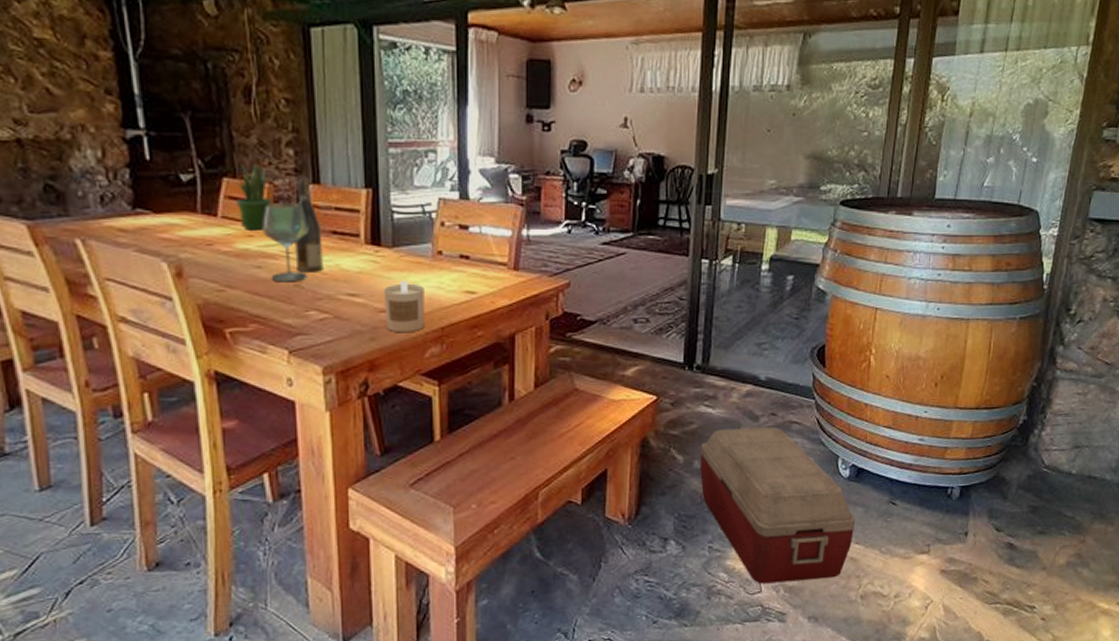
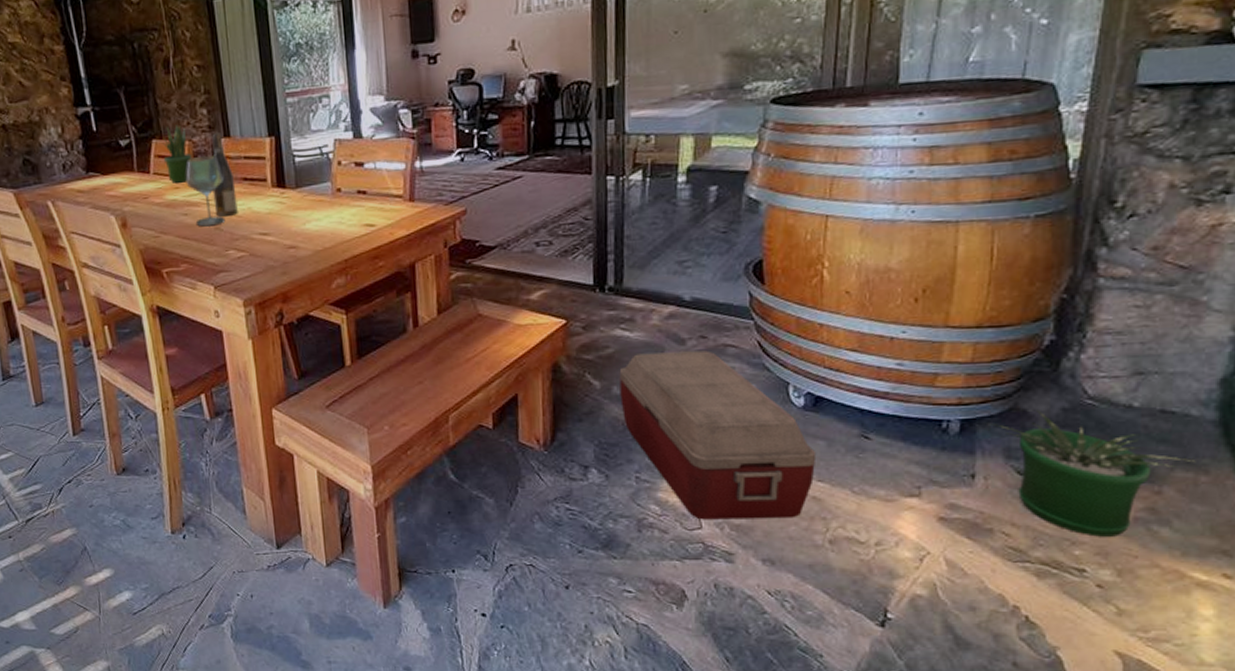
candle: present [384,281,425,333] -> none [291,219,330,267]
planter: none [981,477,1106,579] -> present [991,410,1194,537]

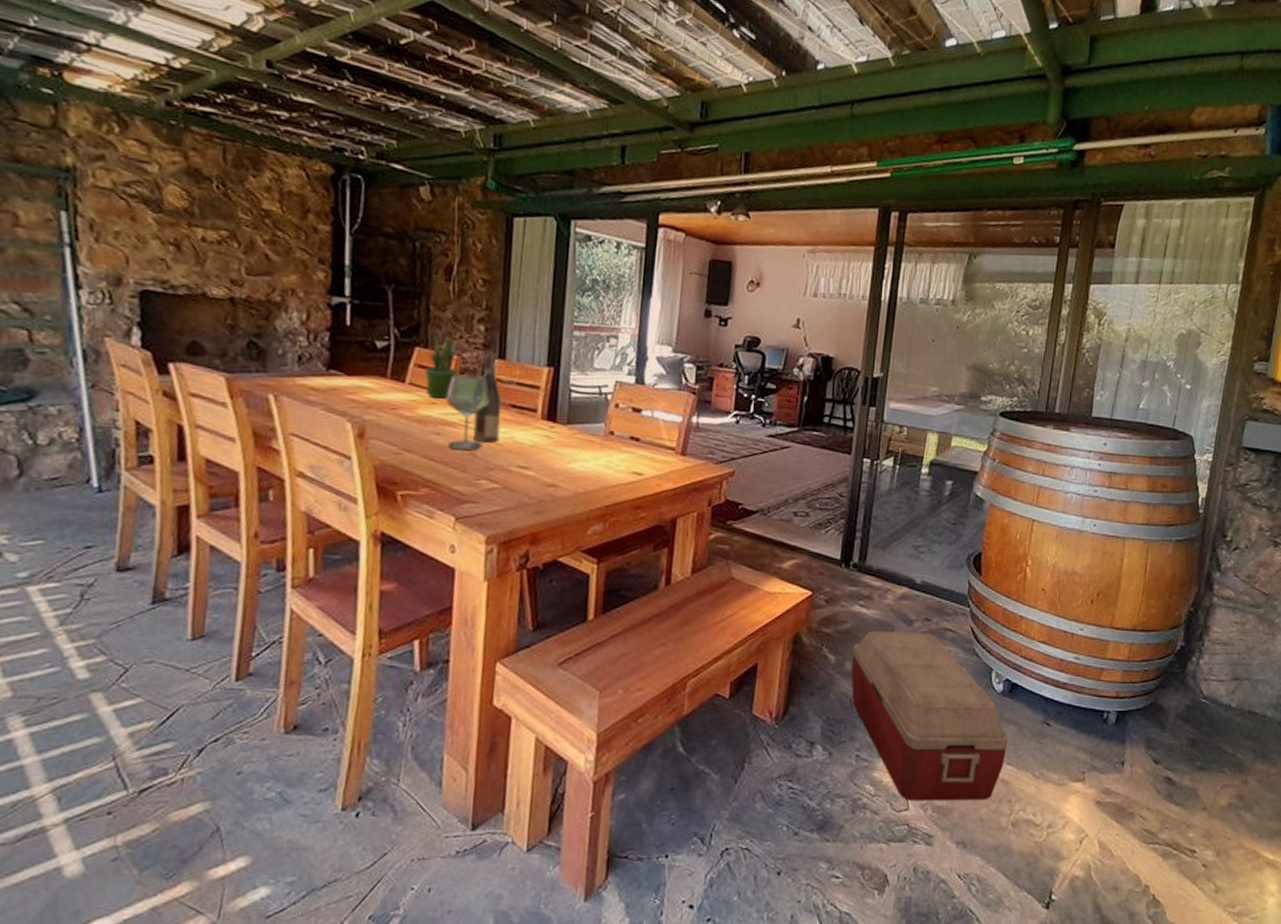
planter: present [991,410,1194,537] -> none [1137,706,1268,821]

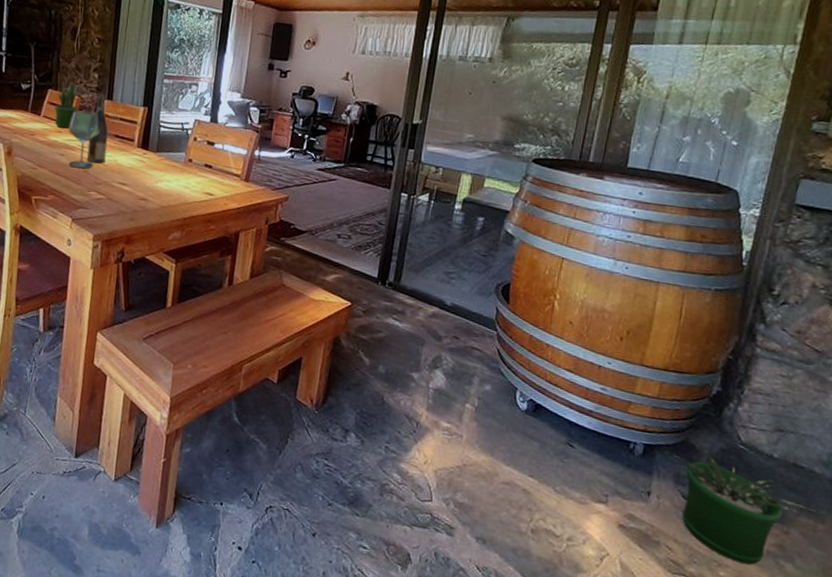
cooler: present [851,631,1009,801] -> none [383,342,531,505]
planter: none [1137,706,1268,821] -> present [666,446,815,565]

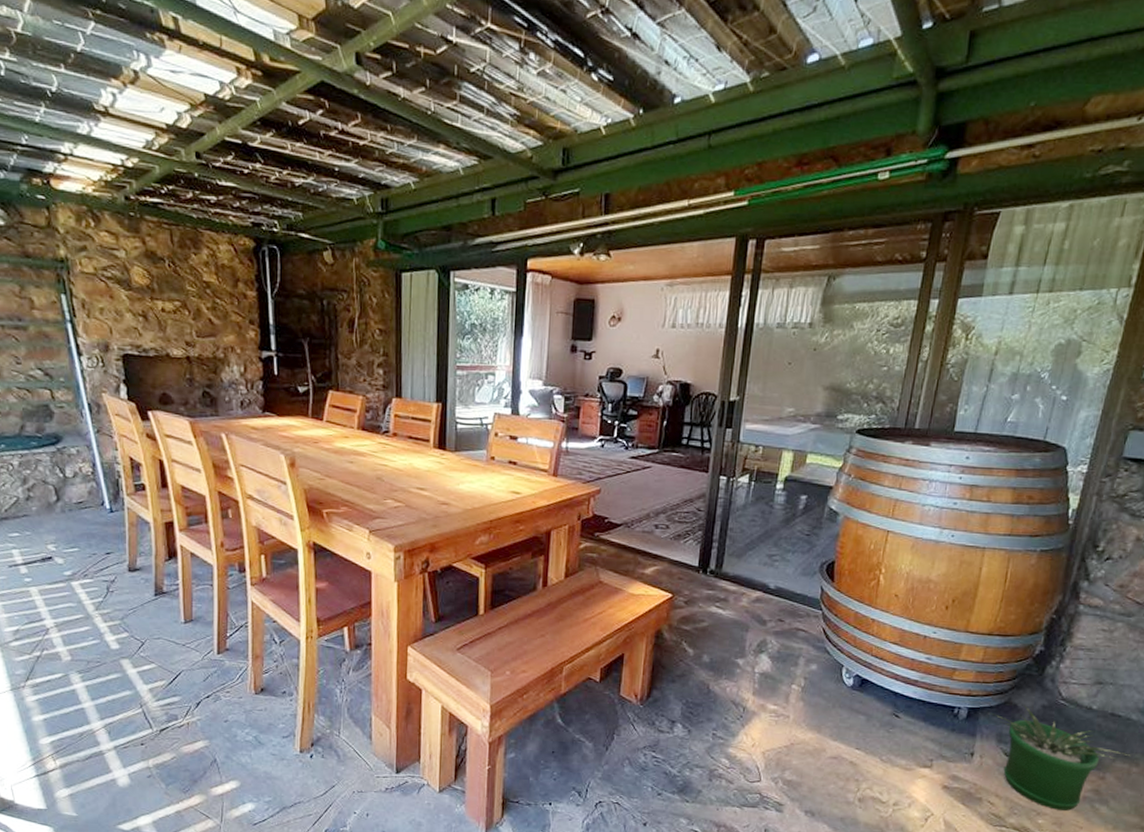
planter: present [54,81,78,129] -> none [337,380,364,433]
wine glass: present [68,110,100,169] -> none [355,411,390,476]
wine bottle: present [86,94,109,164] -> none [378,392,401,469]

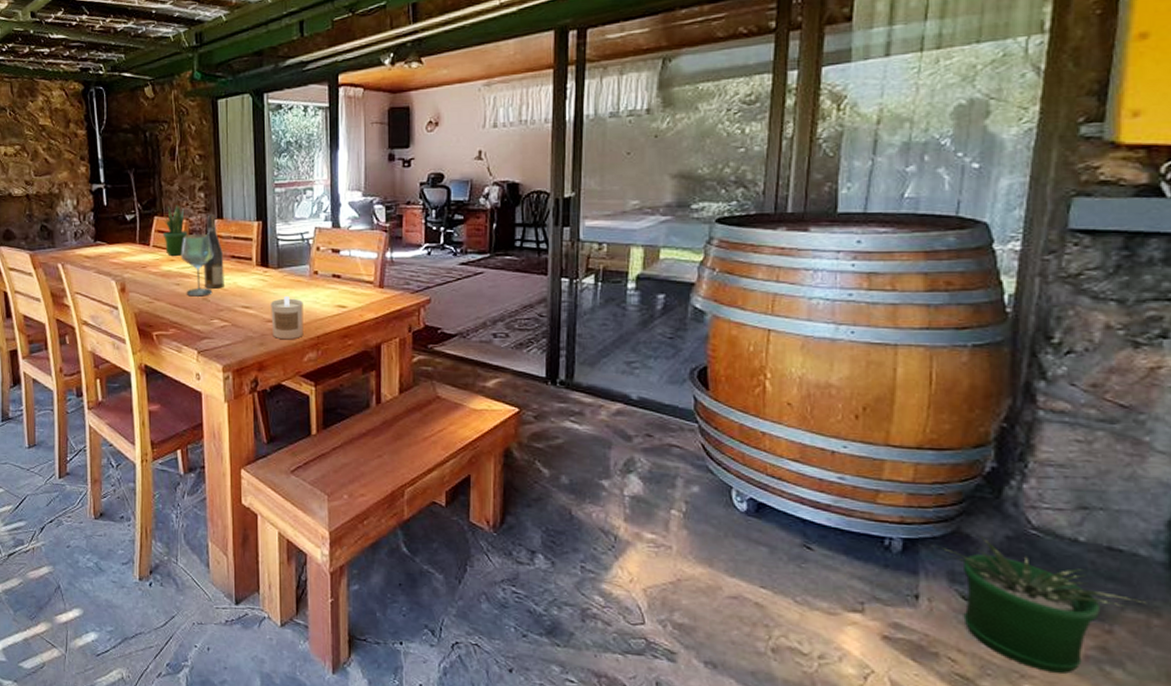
planter: none [337,380,364,433] -> present [162,205,188,256]
wine glass: none [355,411,390,476] -> present [180,233,214,297]
wine bottle: none [378,392,401,469] -> present [203,214,224,289]
candle: none [445,480,478,523] -> present [271,297,304,340]

